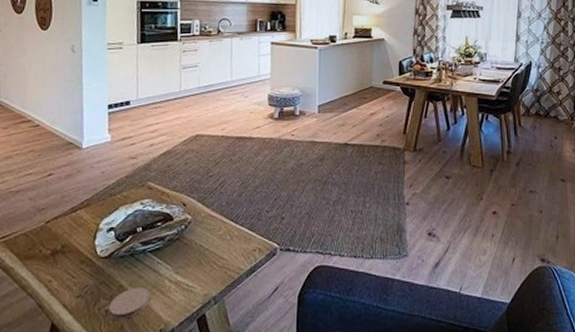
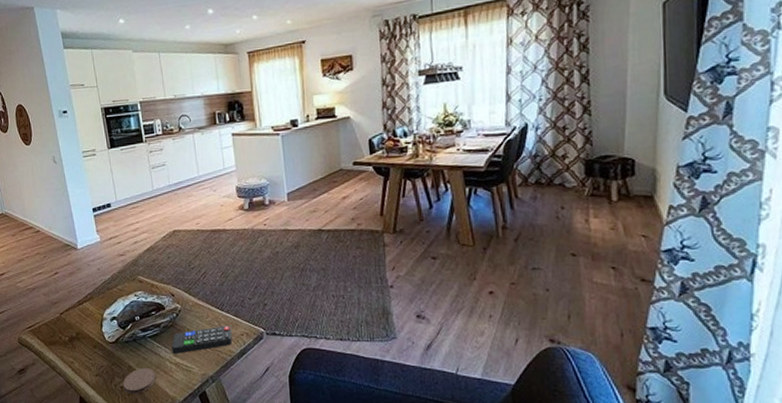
remote control: none [174,240,244,271] -> present [172,325,233,354]

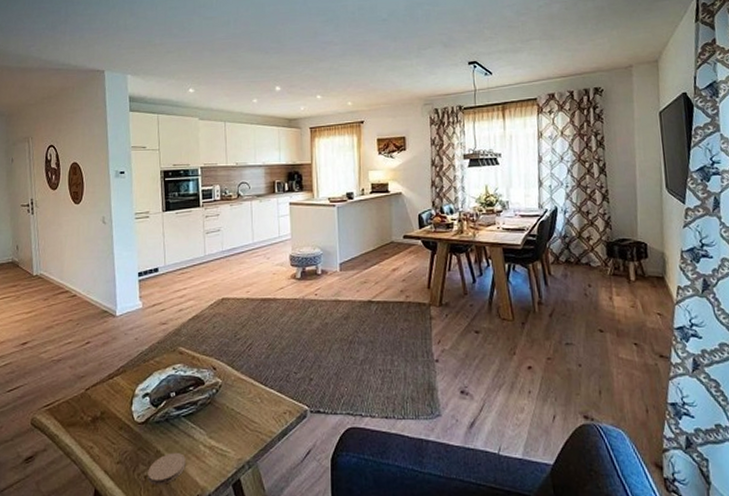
remote control: present [172,325,233,354] -> none [208,402,274,435]

